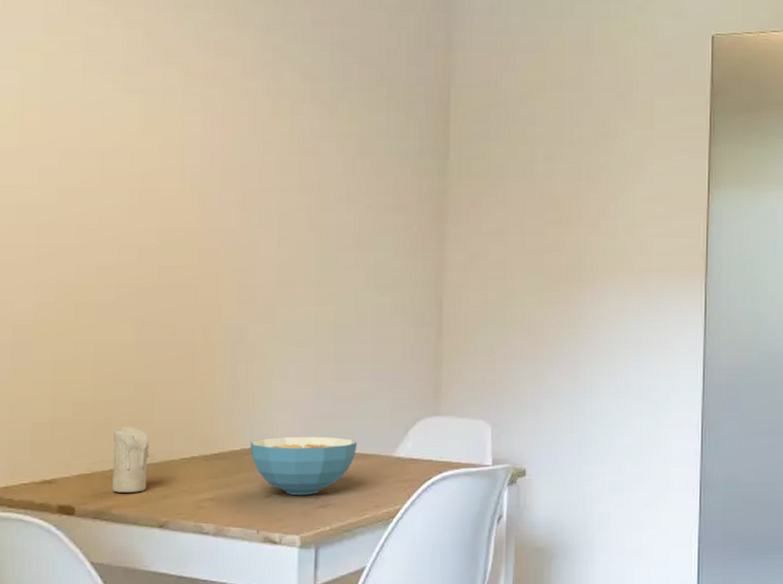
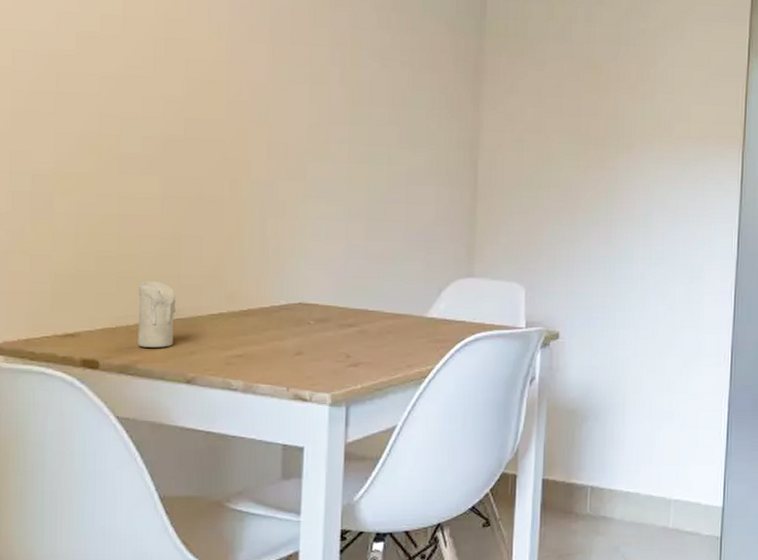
cereal bowl: present [250,436,358,495] -> none [279,295,390,353]

